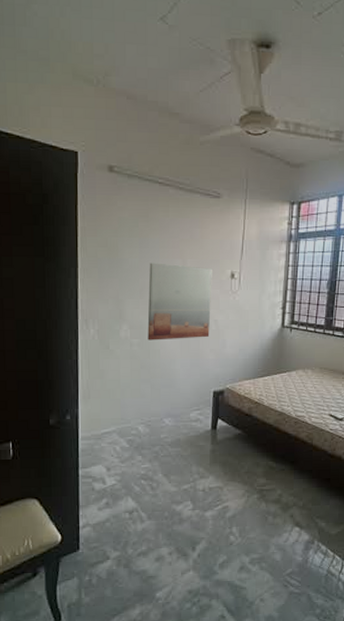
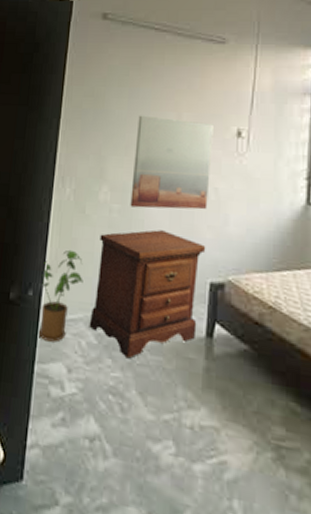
house plant: none [76,379,113,451] -> present [38,249,83,342]
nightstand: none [121,356,210,453] -> present [89,230,206,359]

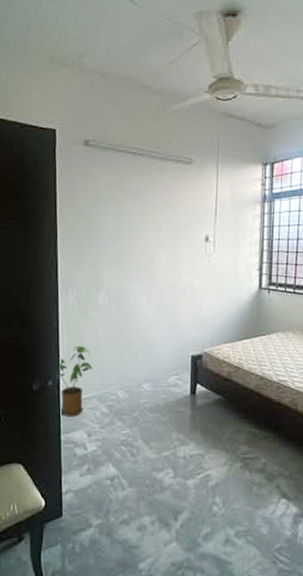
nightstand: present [89,230,206,359] -> none [101,321,187,419]
wall art: present [130,115,213,210] -> none [124,230,187,306]

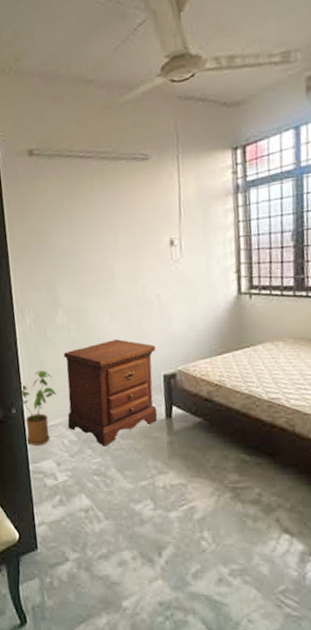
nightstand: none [101,321,187,419] -> present [63,339,158,446]

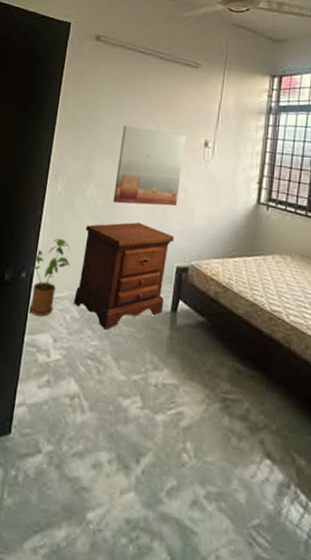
wall art: none [79,238,153,325] -> present [113,125,186,206]

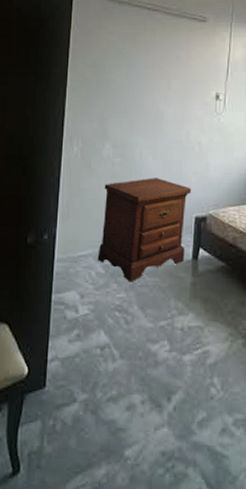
house plant: present [29,238,70,317] -> none [54,198,91,275]
wall art: present [113,125,186,206] -> none [129,83,197,161]

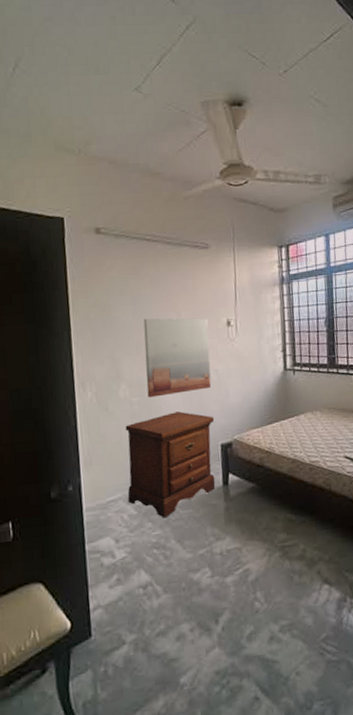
wall art: none [129,83,197,161] -> present [143,318,212,398]

